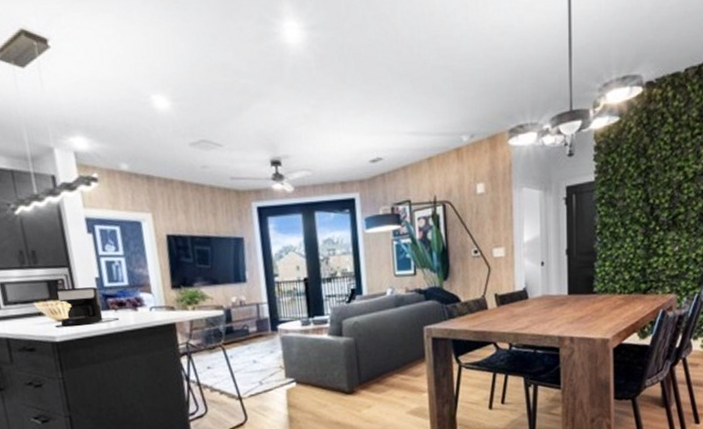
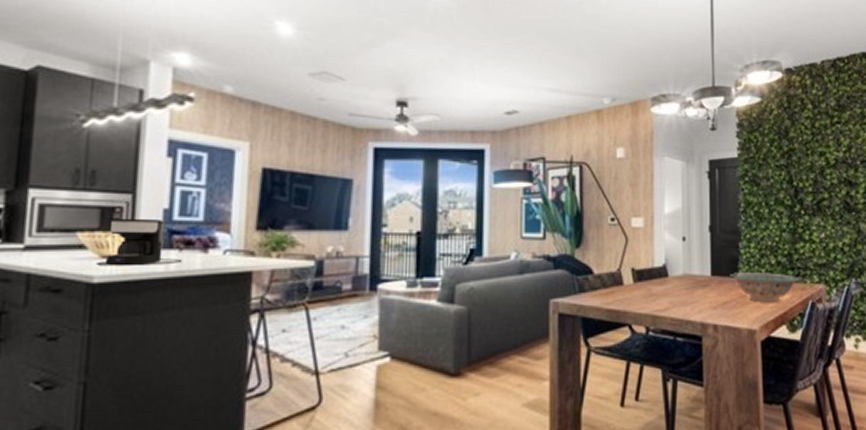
decorative bowl: none [585,287,652,315] -> present [730,273,800,303]

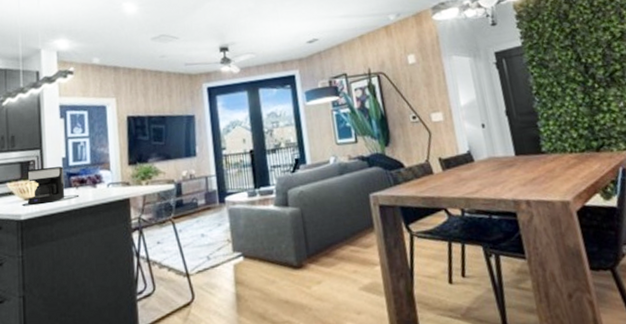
decorative bowl: present [730,273,800,303] -> none [533,145,606,175]

